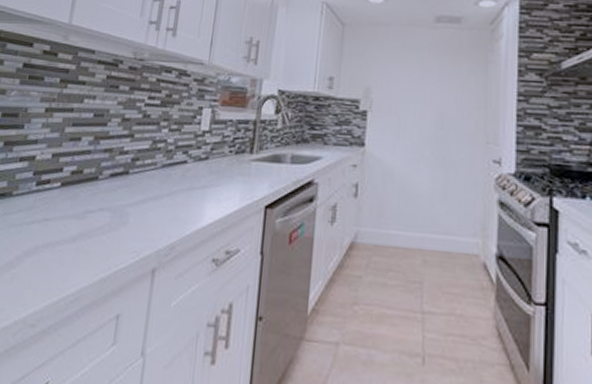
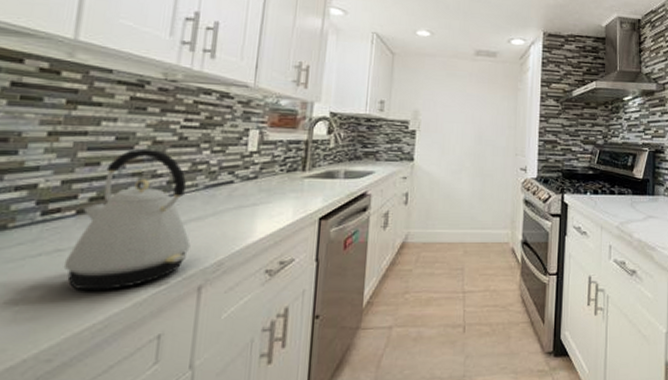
kettle: none [48,125,148,263] -> present [63,148,191,291]

